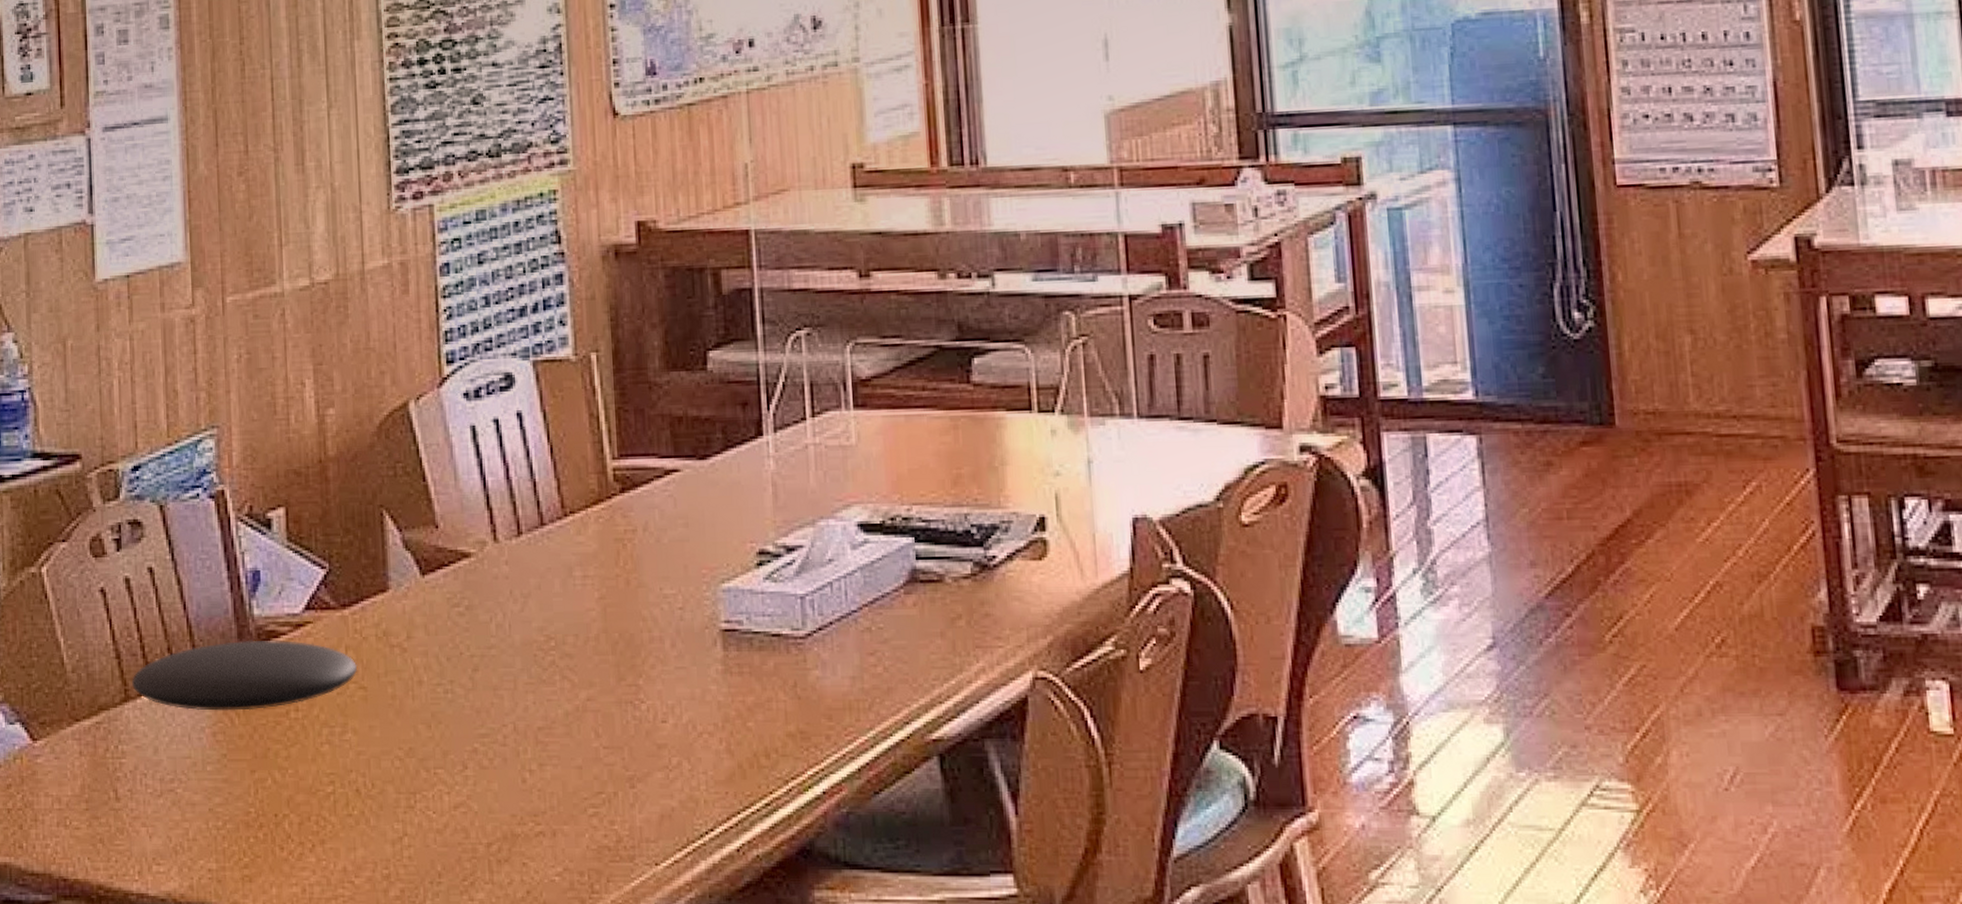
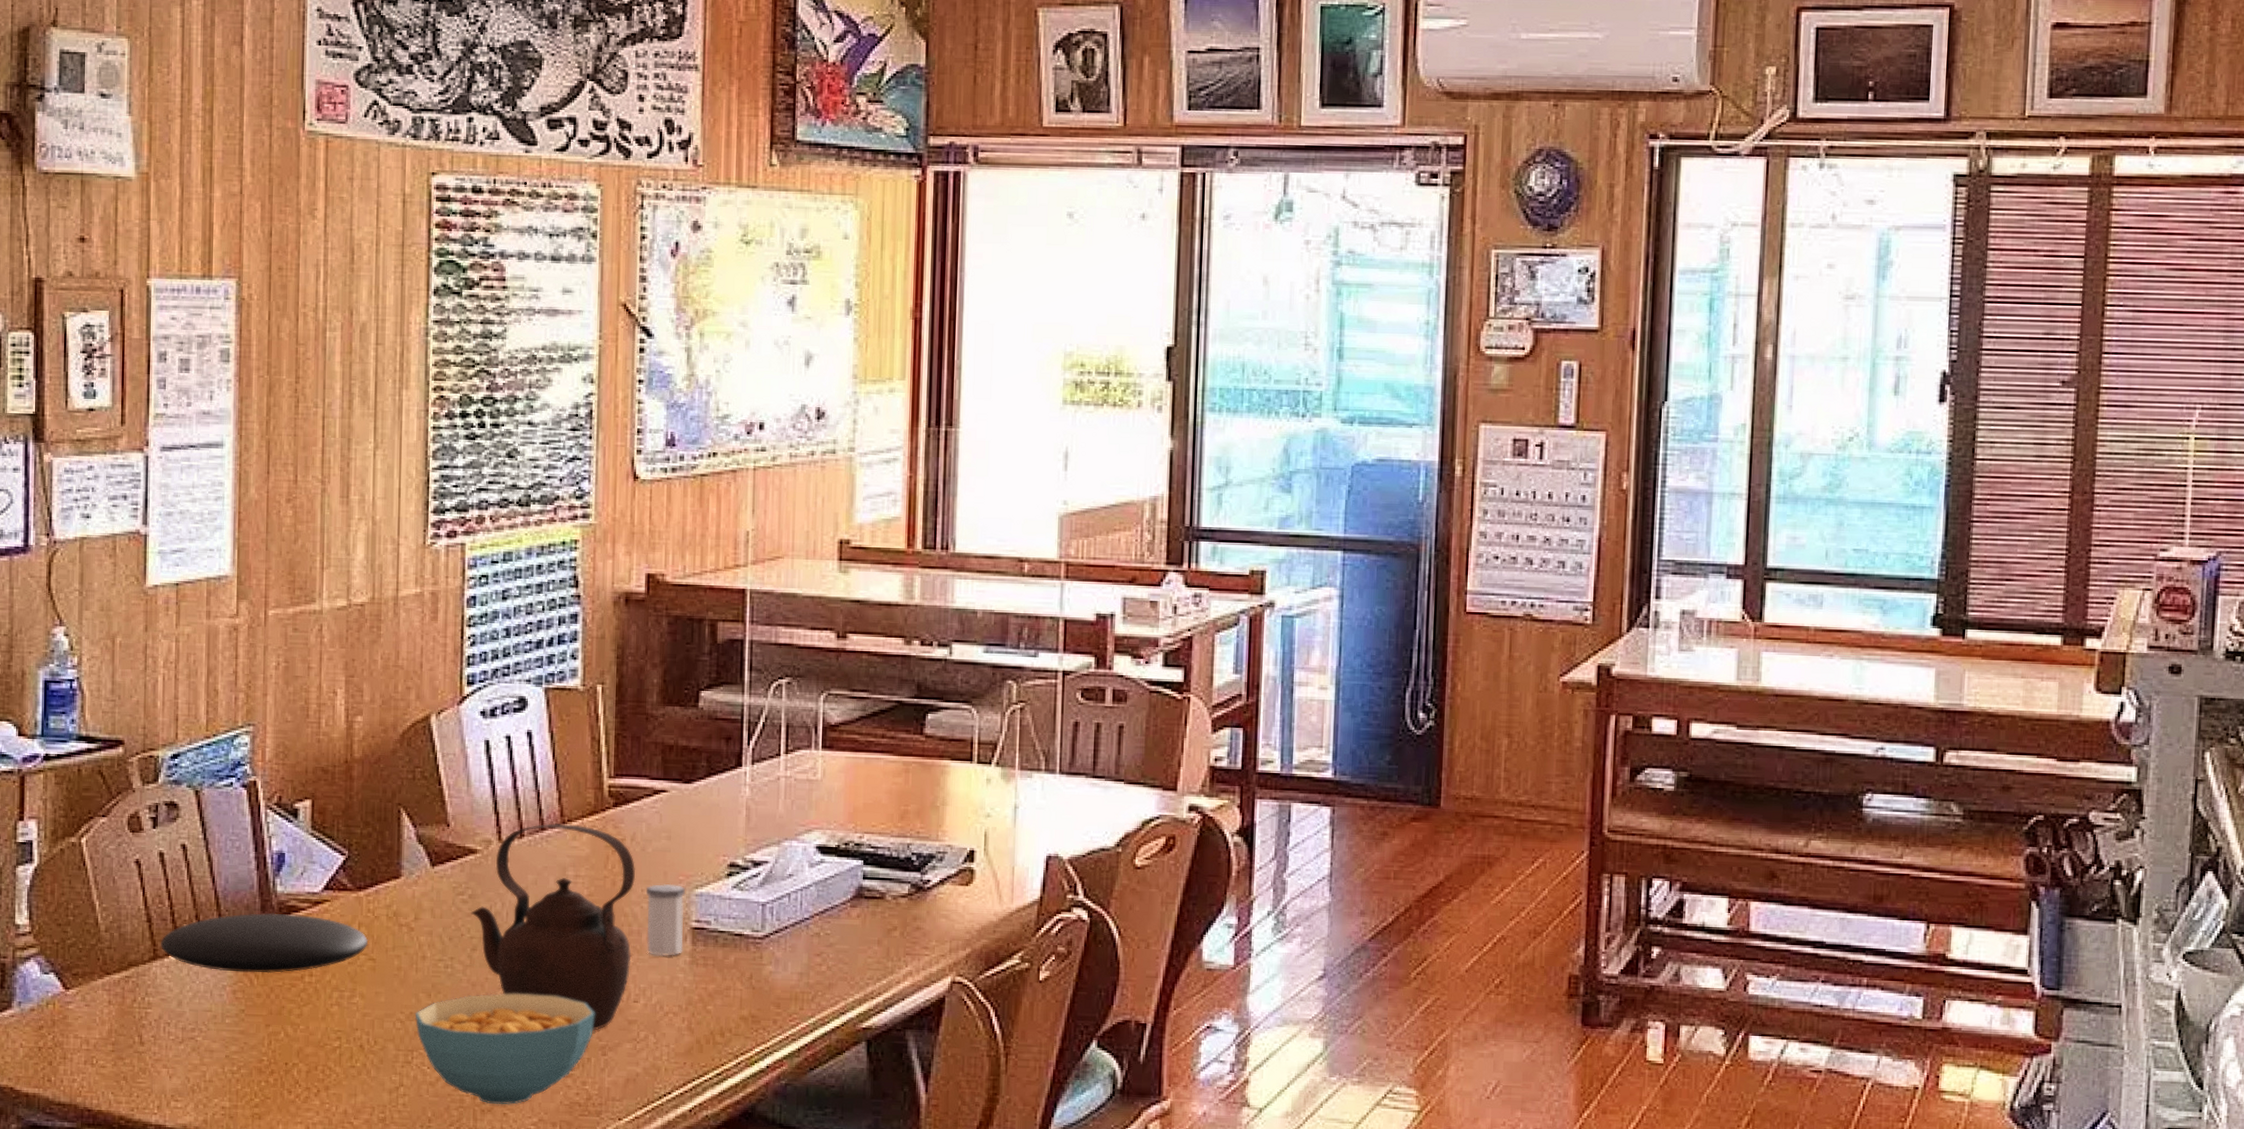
cereal bowl: none [414,719,619,853] -> present [415,993,595,1105]
teapot: none [468,516,655,759] -> present [470,823,636,1031]
salt shaker: none [664,579,714,665] -> present [645,883,686,956]

